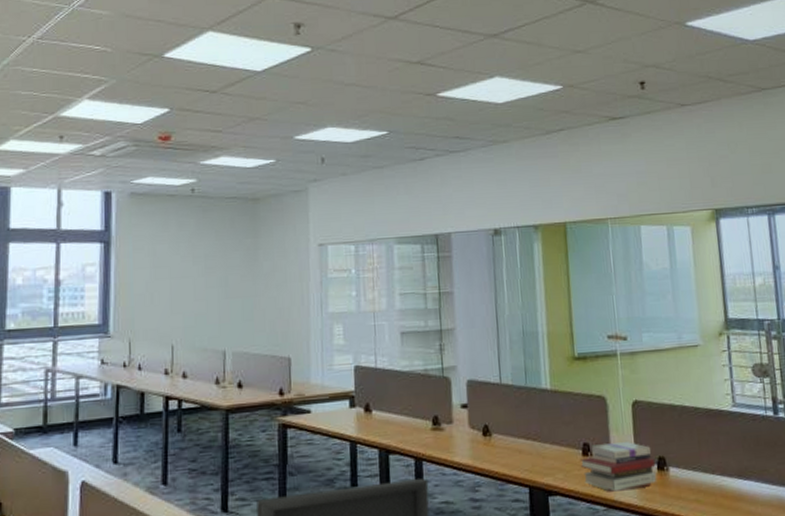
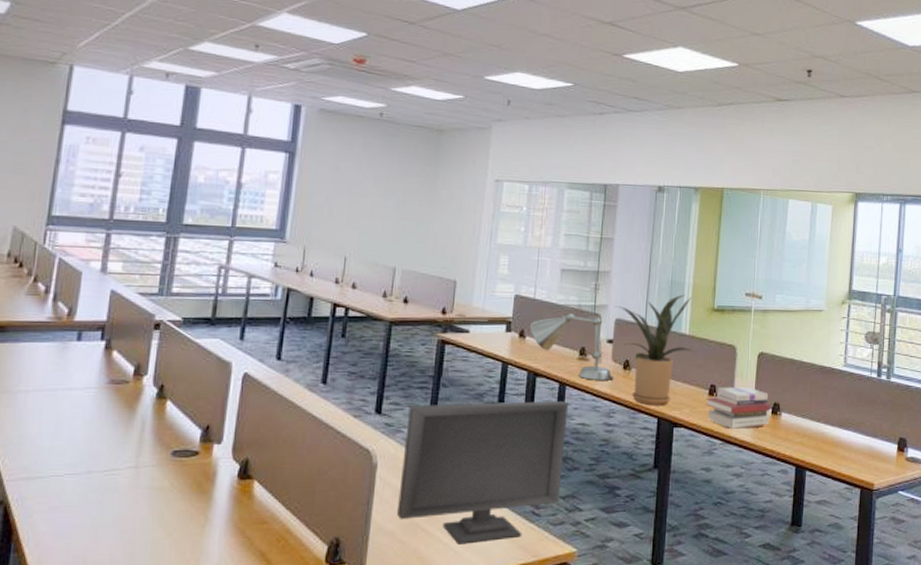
desk lamp: none [374,379,474,452] -> present [529,313,614,380]
house plant: none [465,344,559,473] -> present [615,294,694,405]

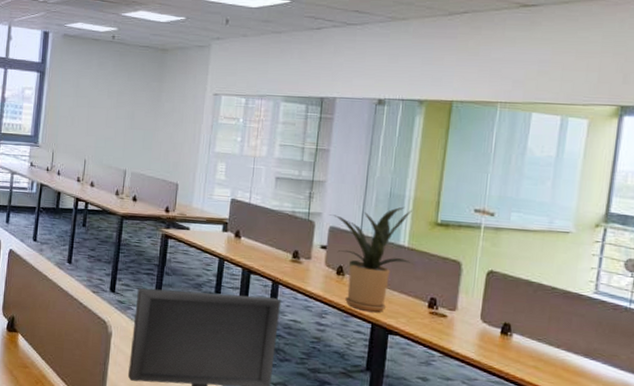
desk lamp: present [529,313,614,380] -> none [245,218,327,284]
books: present [706,386,771,429] -> none [425,301,500,346]

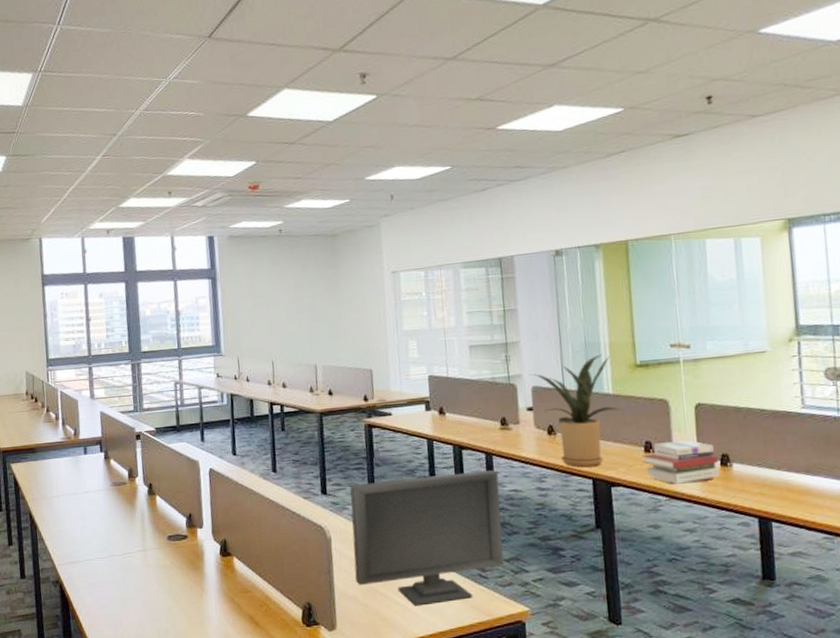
books: none [425,301,500,346] -> present [643,439,719,484]

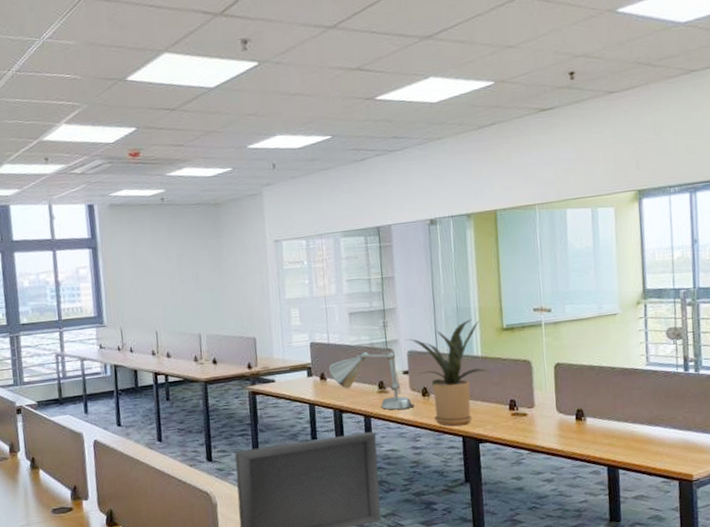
desk lamp: none [447,386,540,448] -> present [328,351,415,410]
books: present [643,439,719,484] -> none [508,397,574,439]

